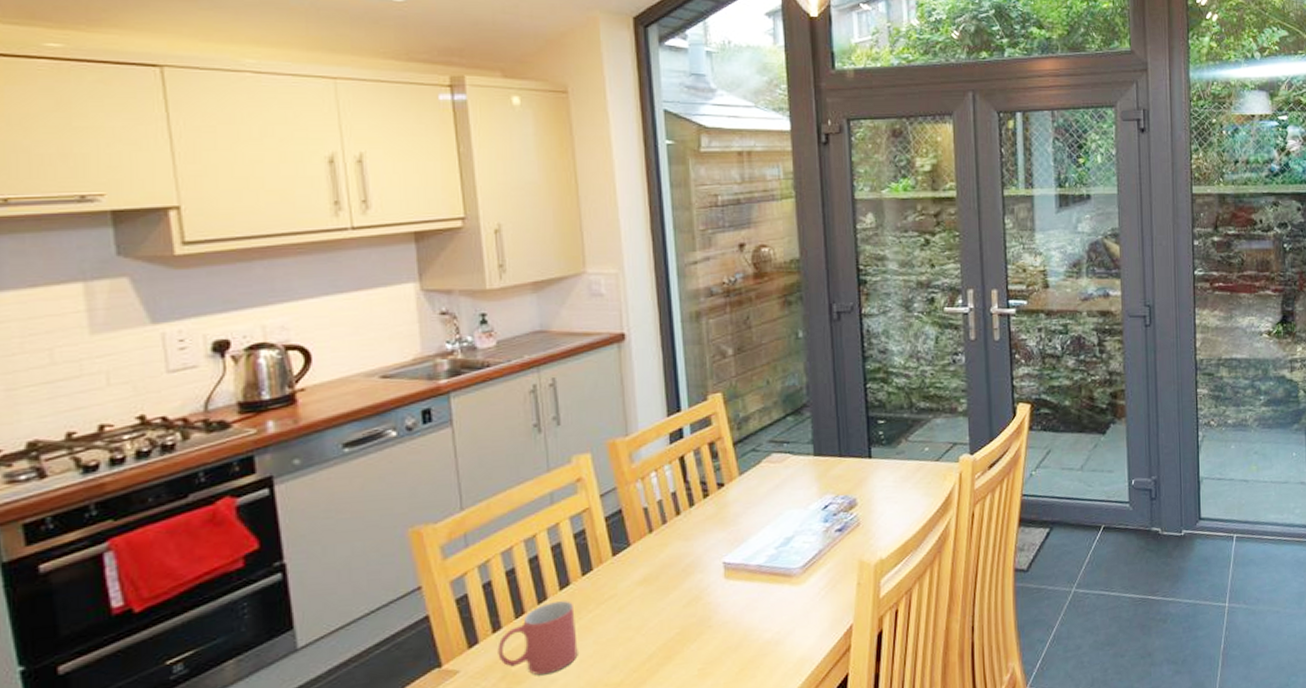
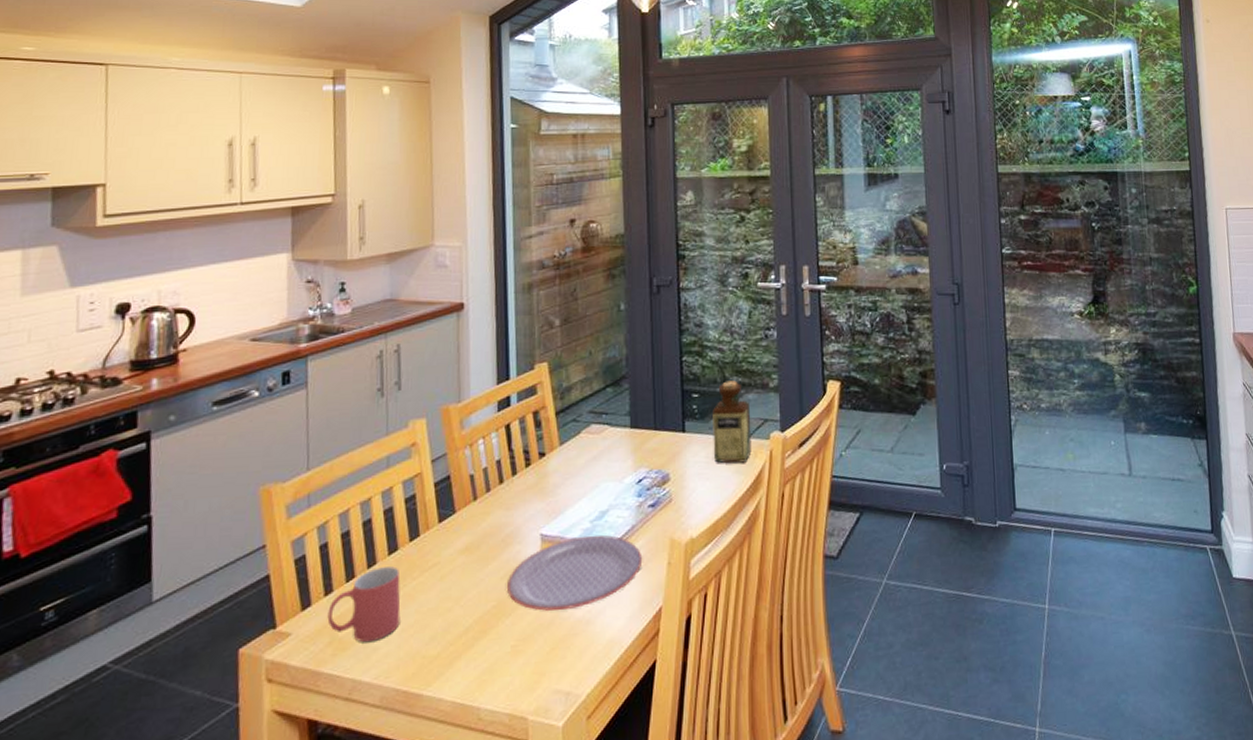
plate: none [691,560,831,635] -> present [507,535,643,611]
bottle: none [900,406,941,487] -> present [713,380,752,463]

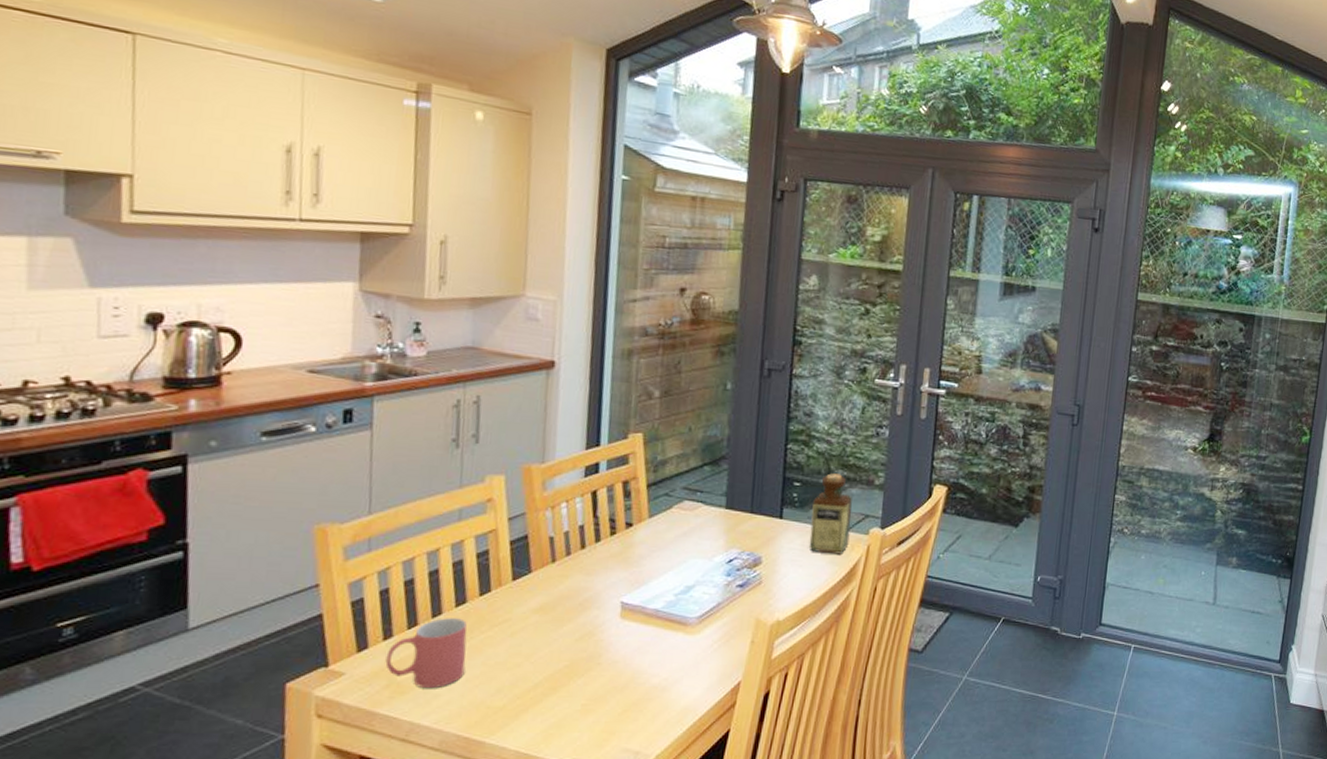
plate: present [507,535,643,611] -> none [581,608,726,675]

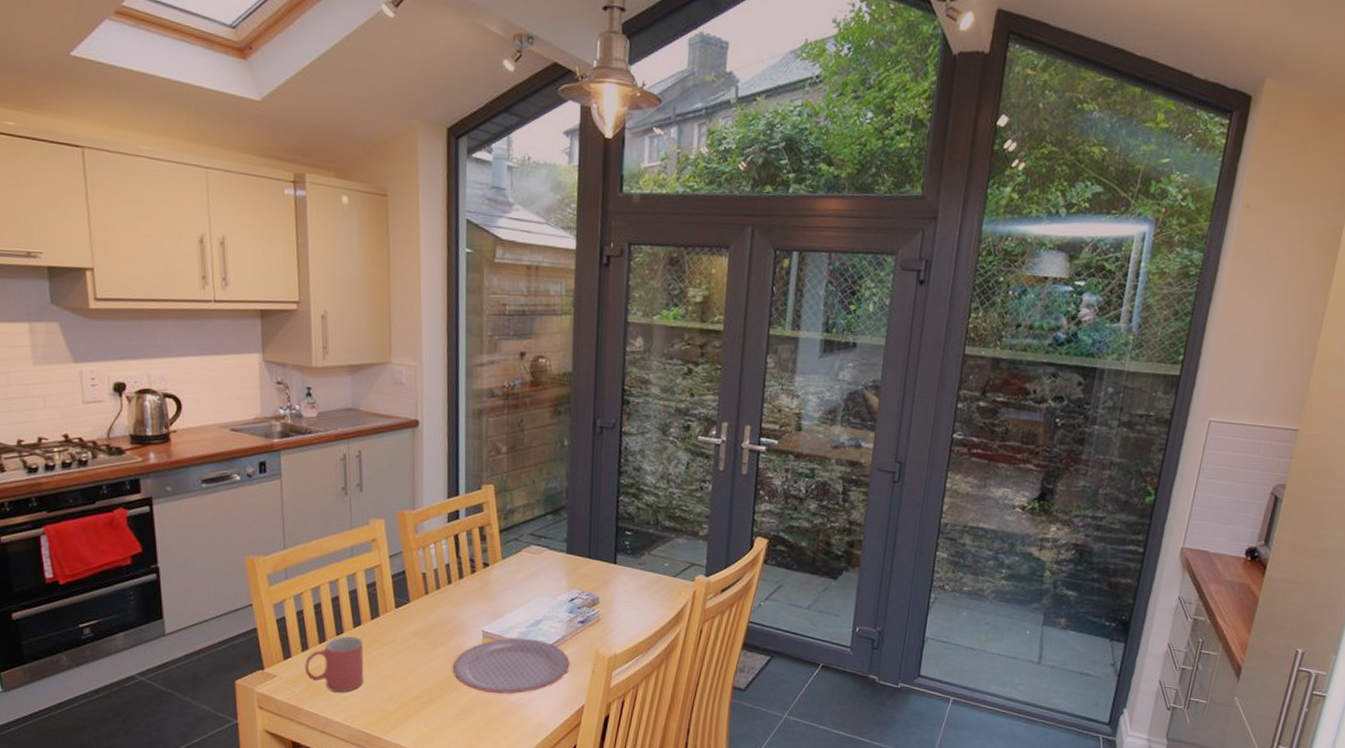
plate: none [581,608,726,675] -> present [453,638,570,694]
bottle: present [809,473,852,554] -> none [640,524,679,598]

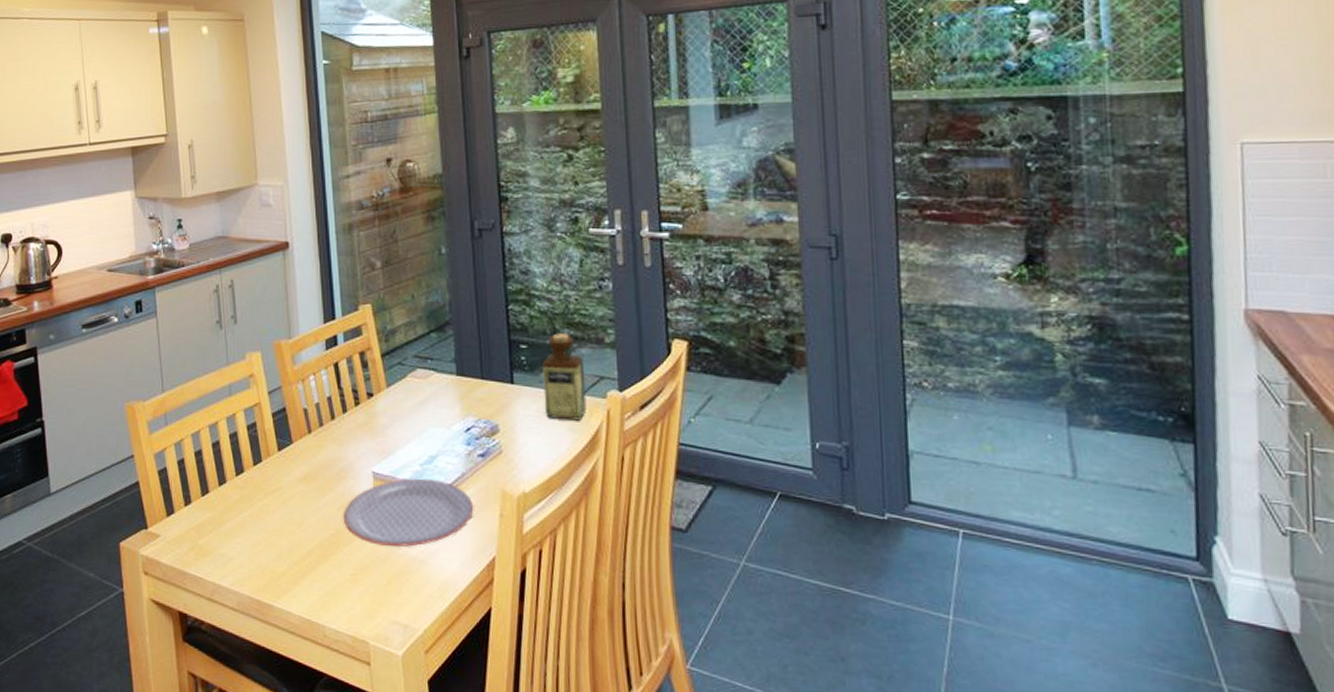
mug: present [305,636,364,693] -> none [188,486,250,552]
bottle: none [640,524,679,598] -> present [543,333,587,421]

